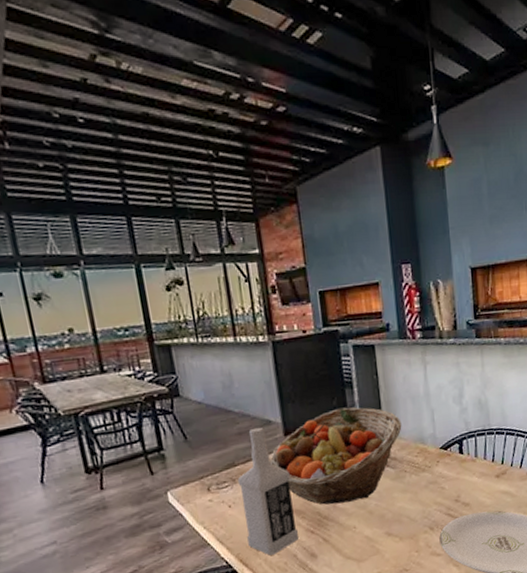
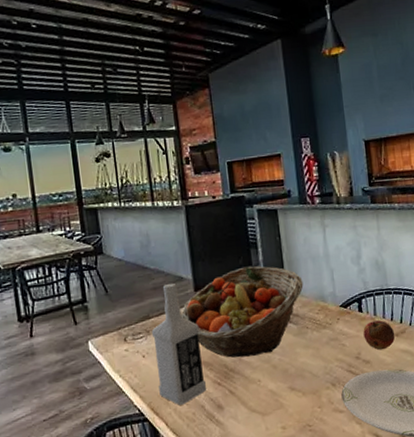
fruit: none [463,461,496,493] -> present [363,320,395,350]

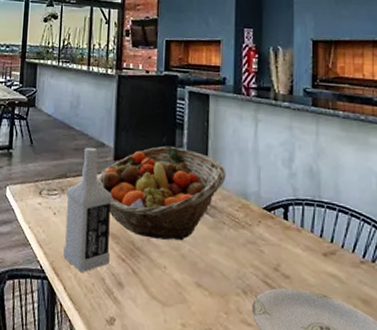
fruit: present [363,320,395,350] -> none [286,233,323,268]

